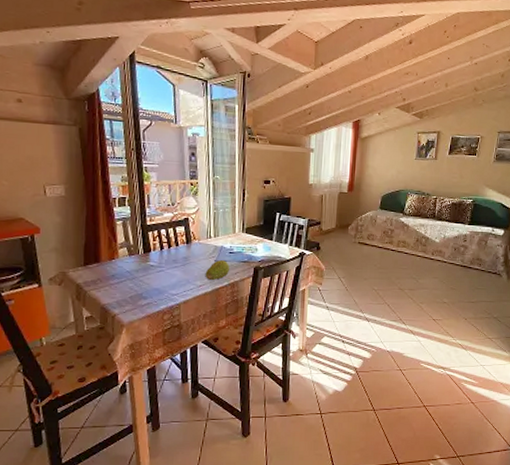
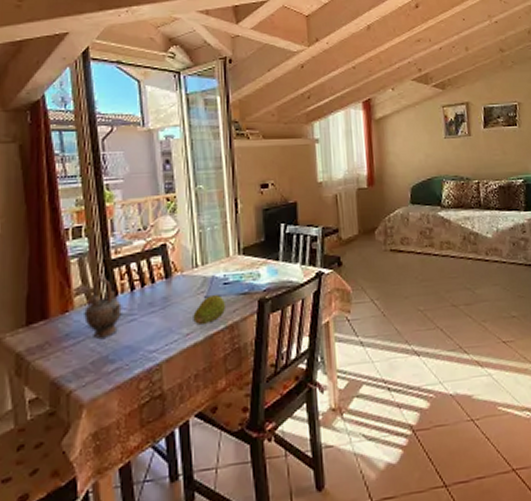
teapot: none [126,238,153,281] -> present [84,278,122,339]

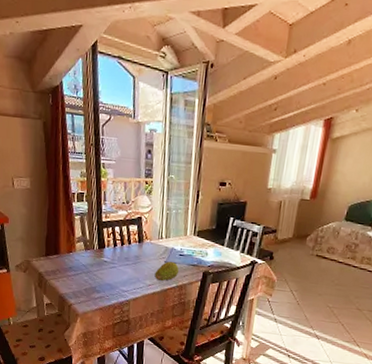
teapot: present [84,278,122,339] -> none [82,234,107,275]

